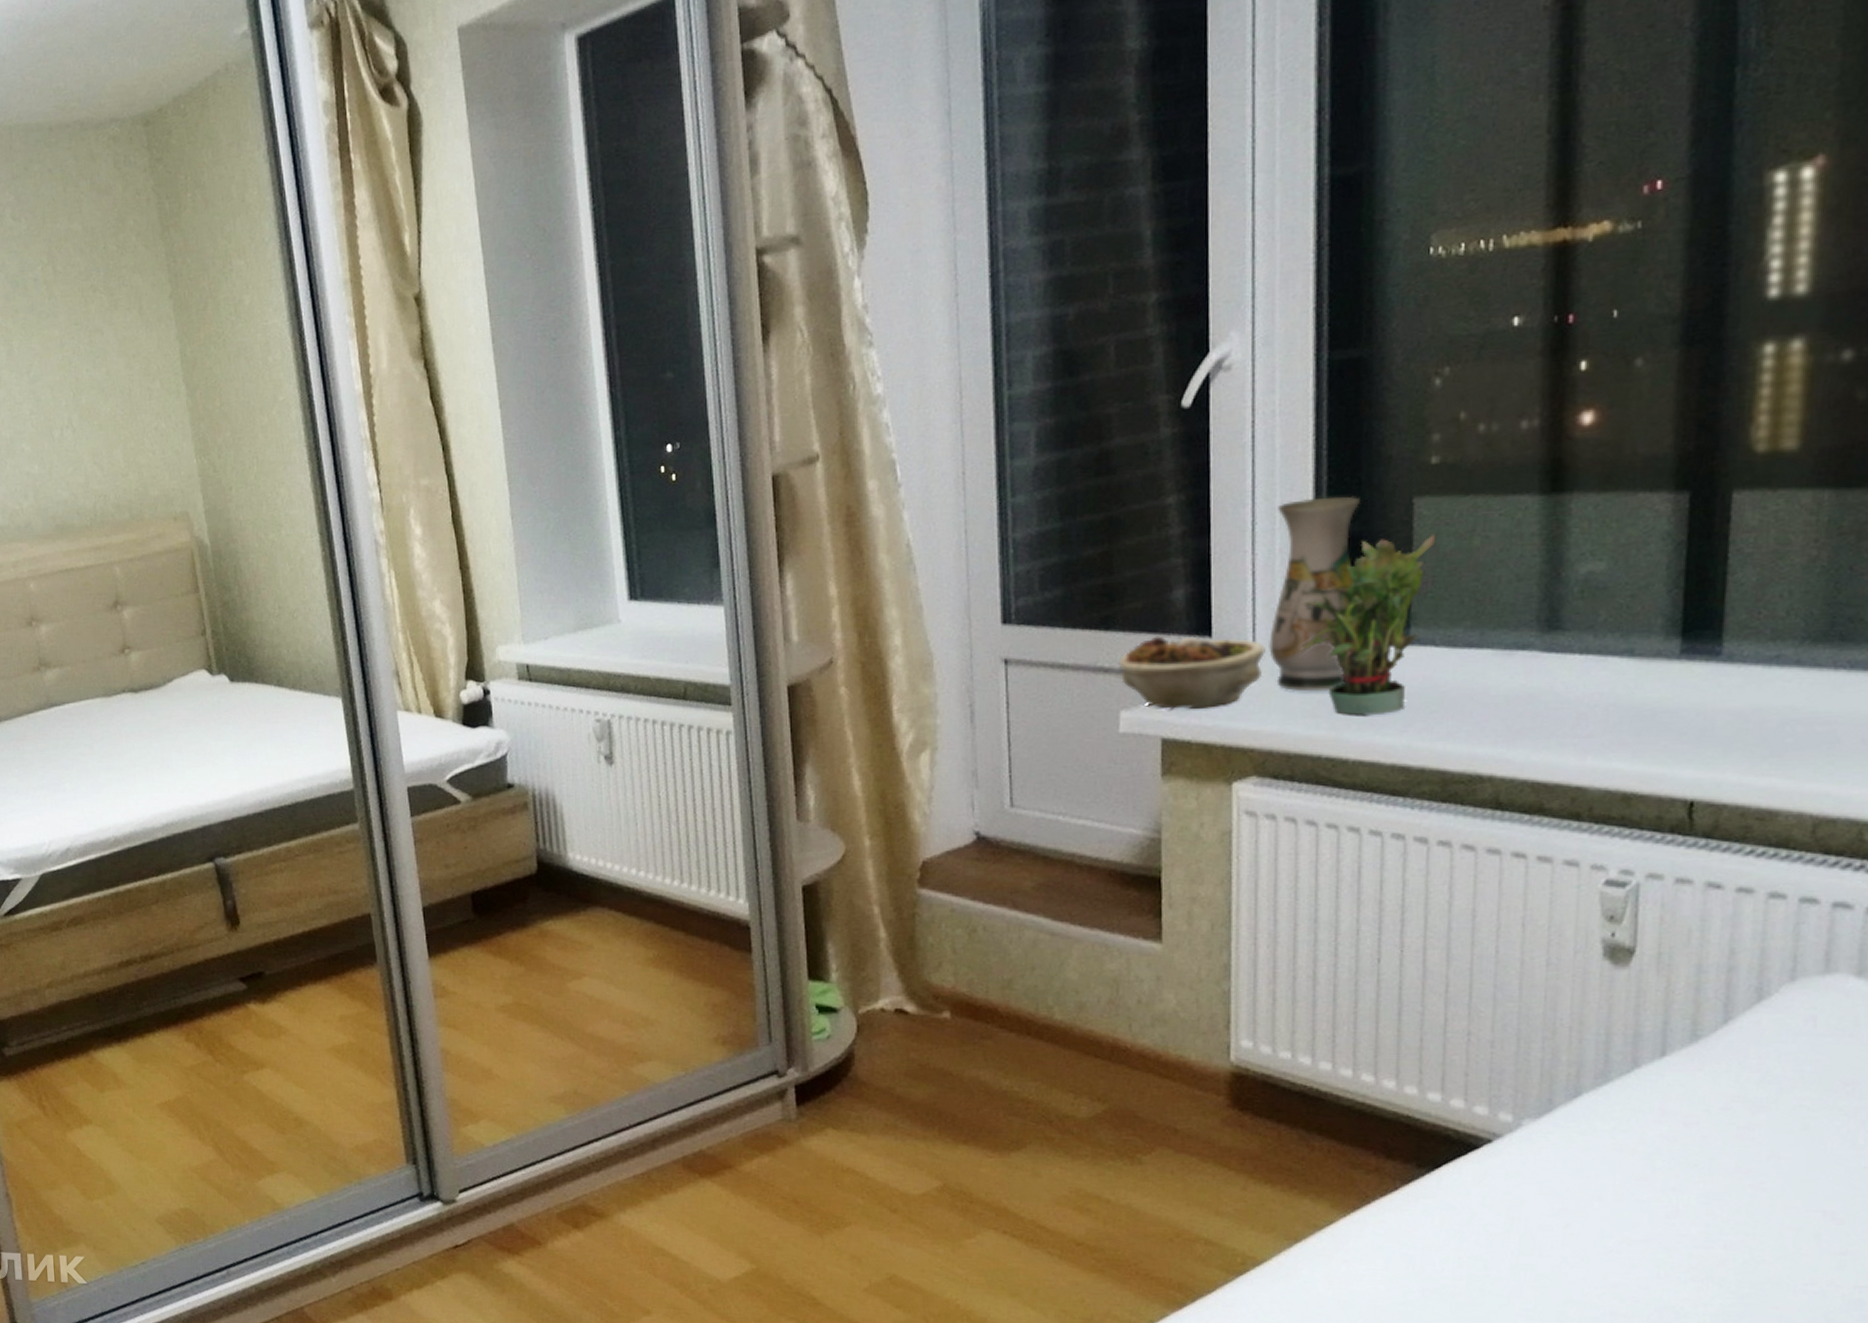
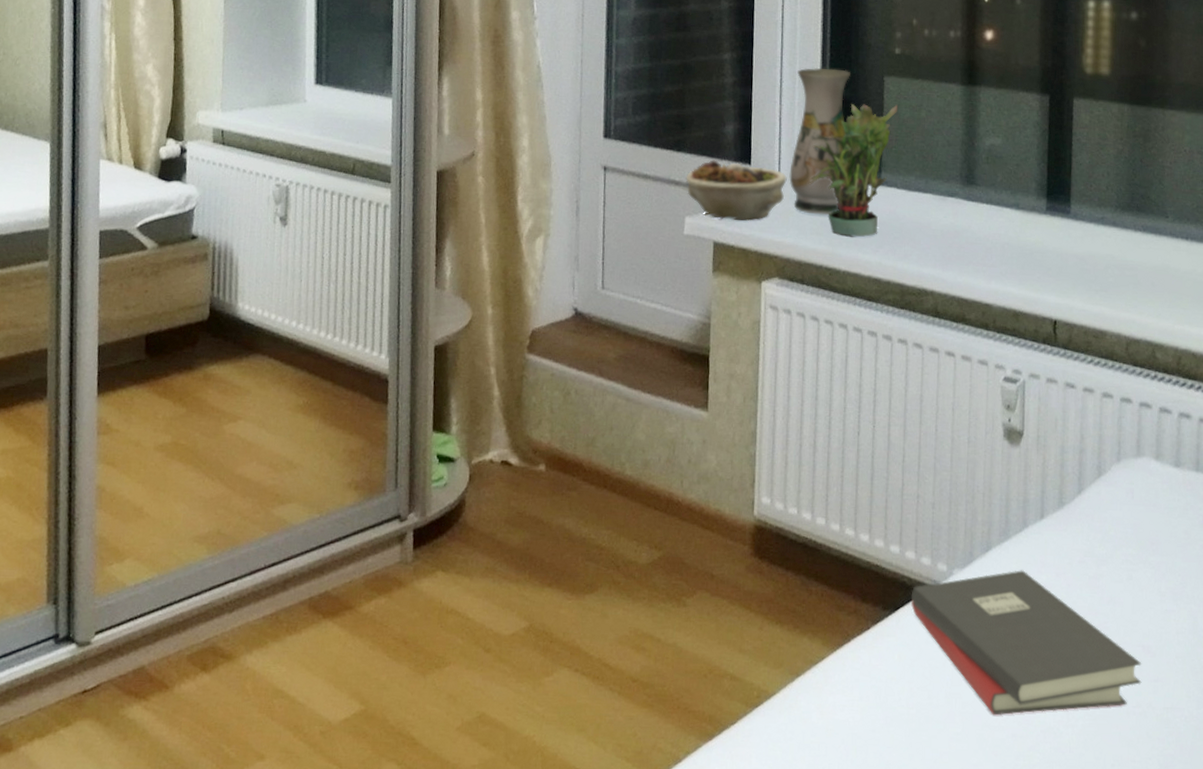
hardback book: none [1458,1119,1821,1290] -> present [911,570,1142,715]

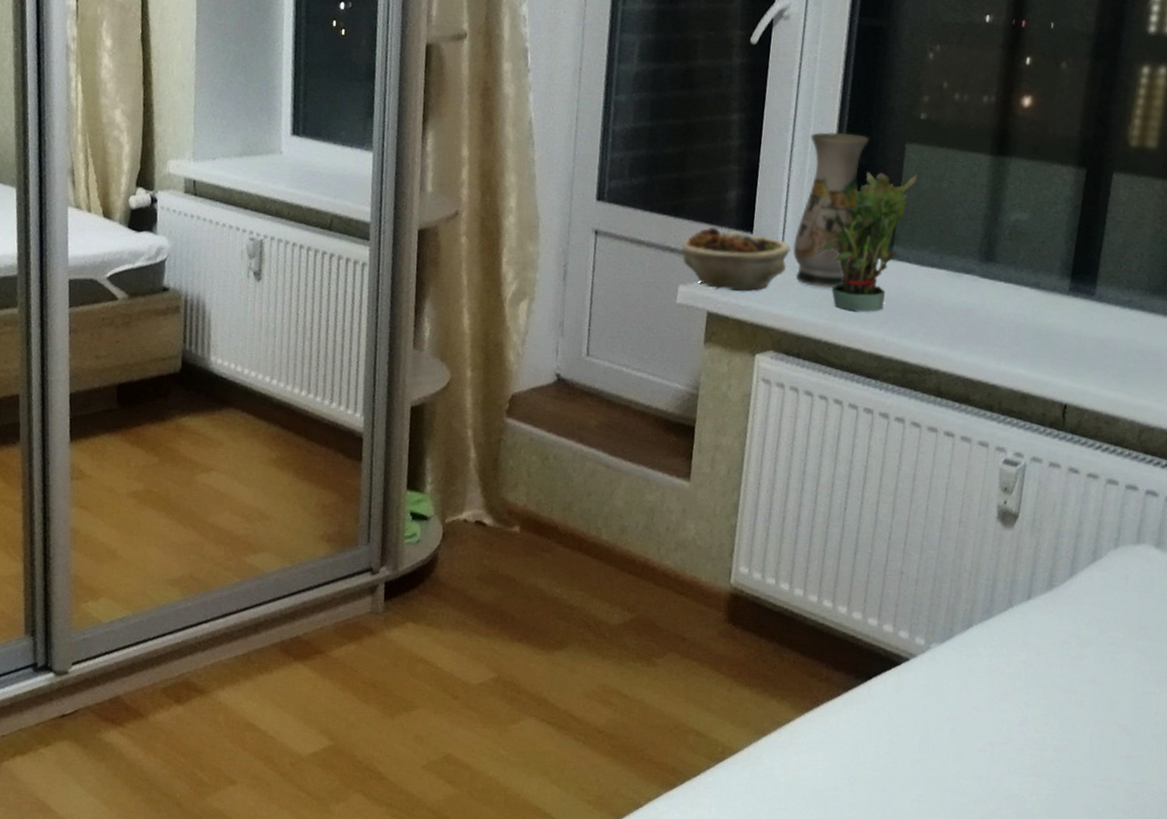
hardback book: present [911,570,1142,715] -> none [884,647,1116,781]

